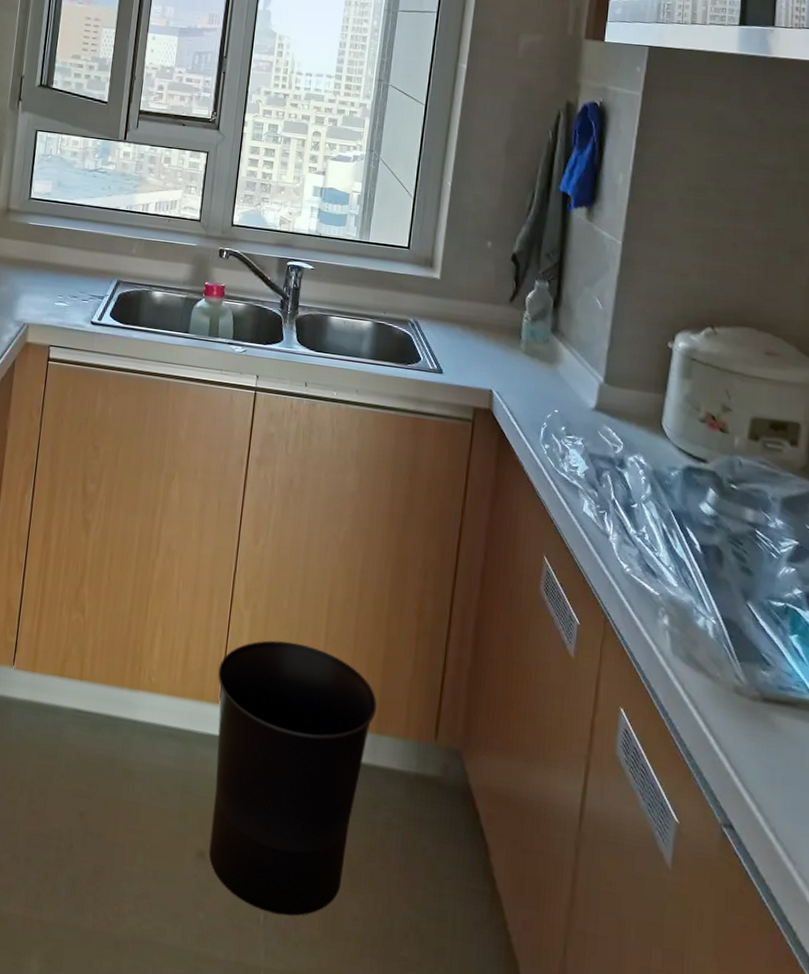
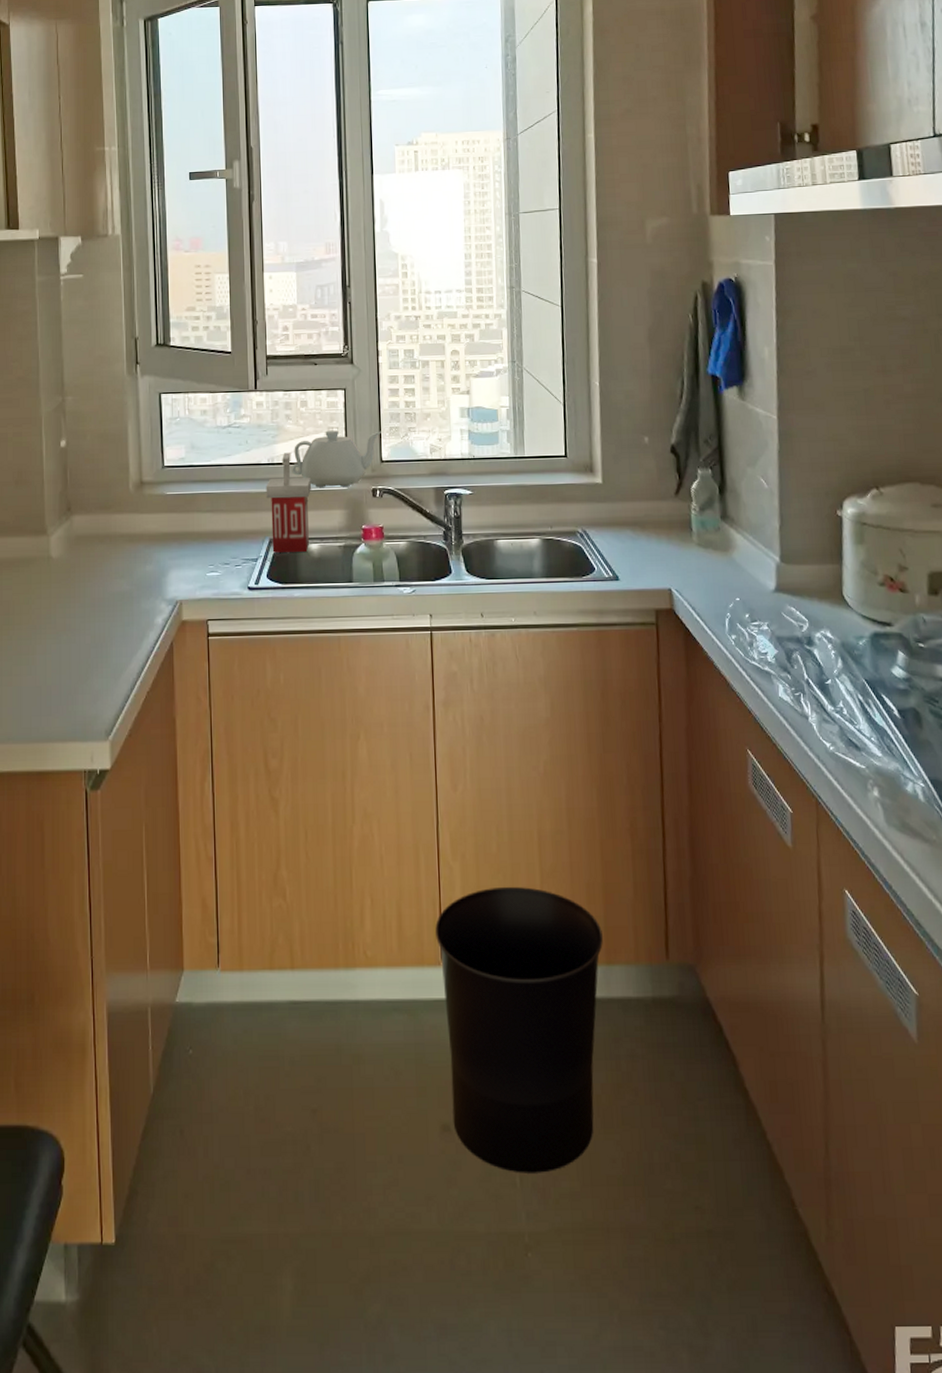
soap dispenser: none [118,203,164,298] -> present [266,453,311,553]
teapot: none [146,188,236,244] -> present [291,430,381,487]

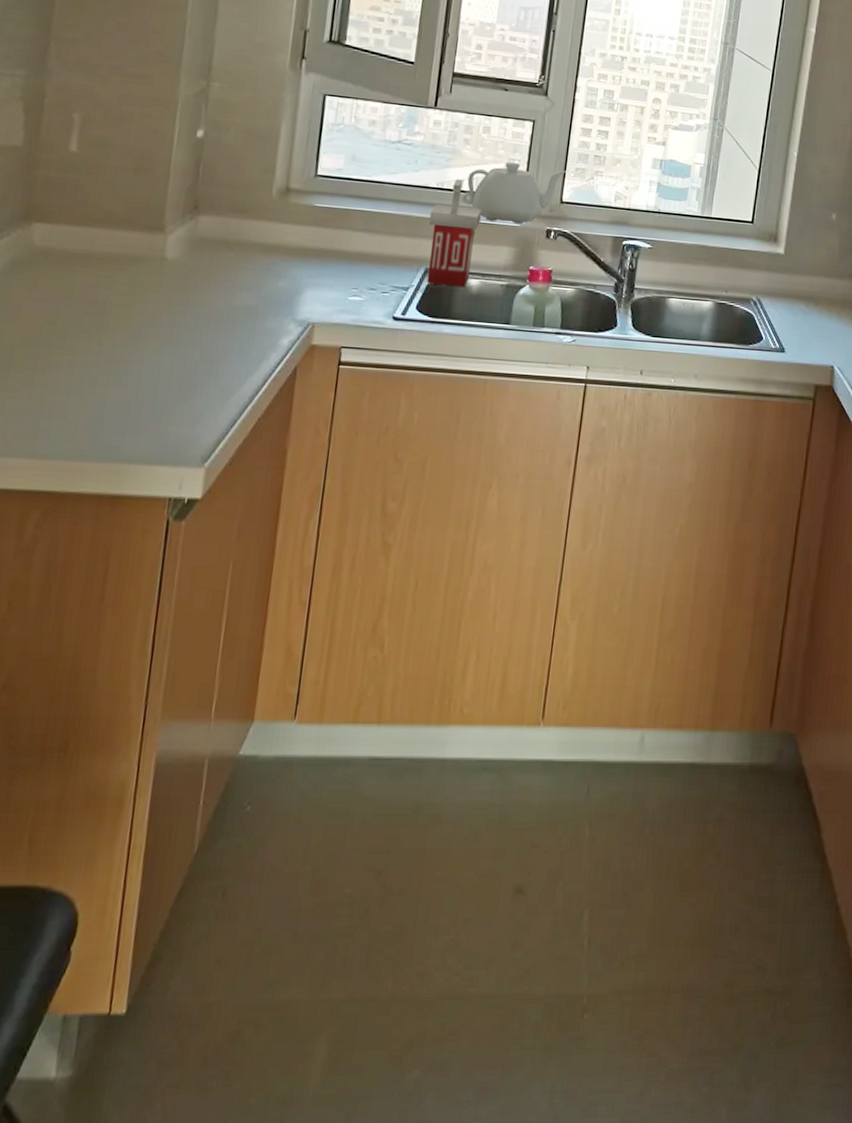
waste bin: present [435,886,603,1173] -> none [527,648,711,936]

